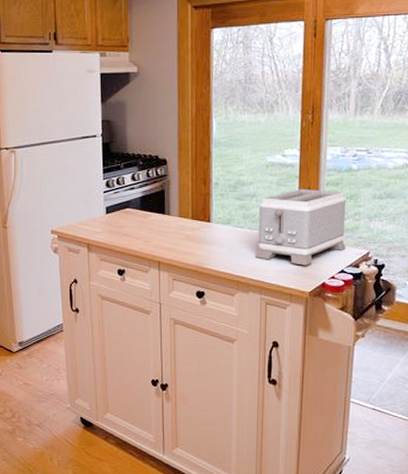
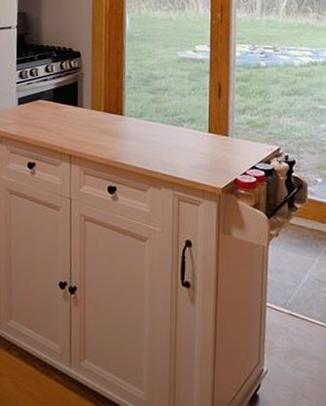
toaster: present [255,189,346,266] -> none [168,84,257,161]

